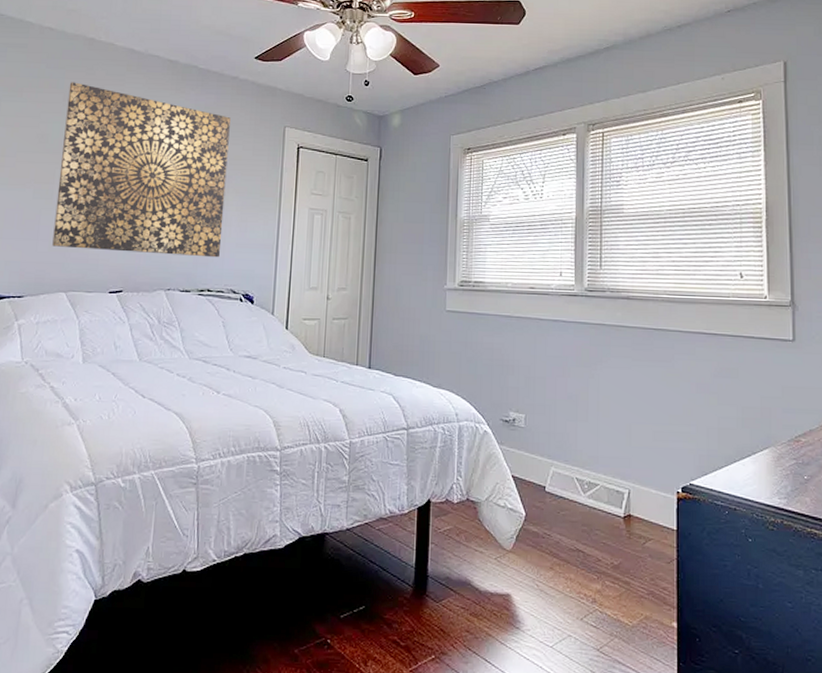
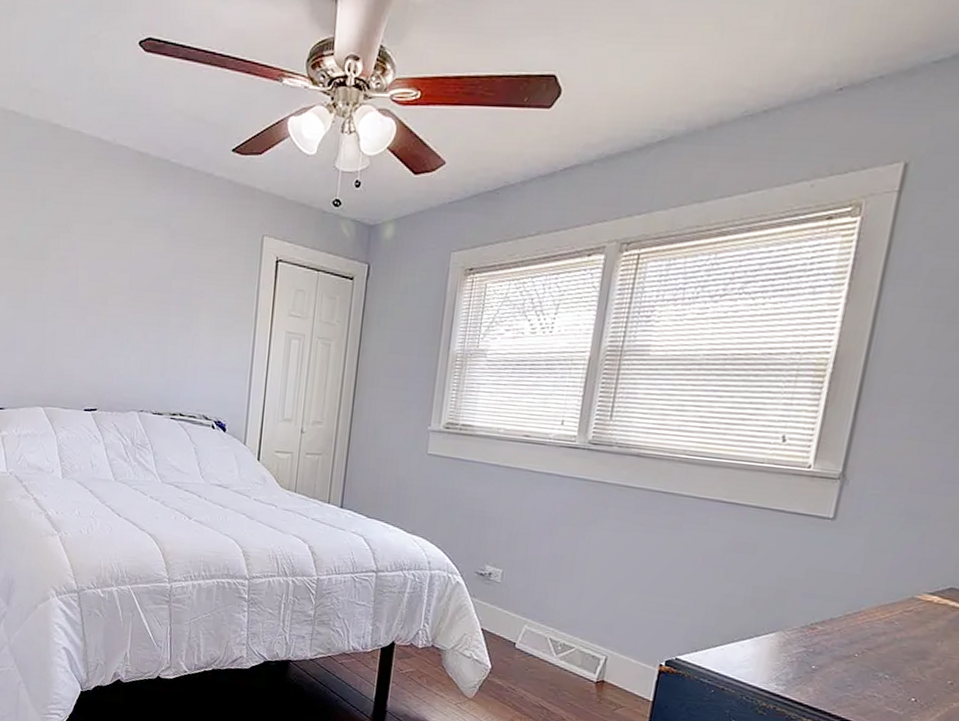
wall art: present [52,82,231,258] -> none [28,177,205,381]

